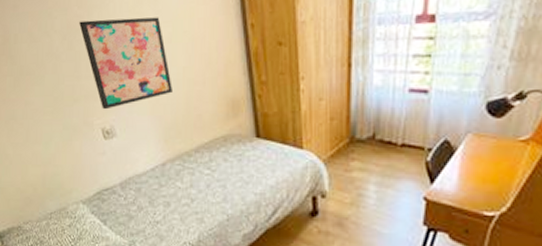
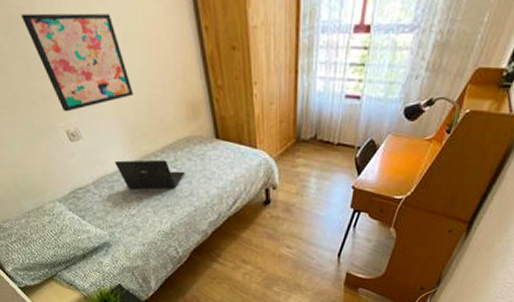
laptop: none [145,161,220,192] -> present [115,160,185,189]

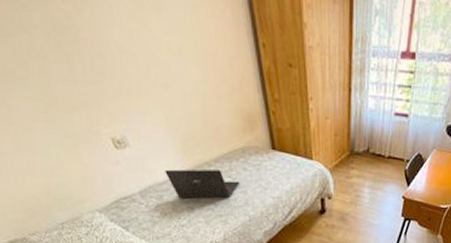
wall art: present [21,13,134,112] -> none [66,18,188,119]

